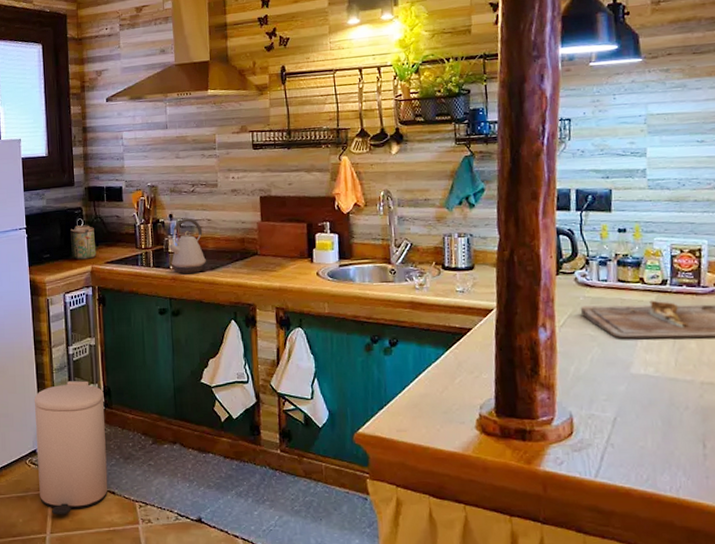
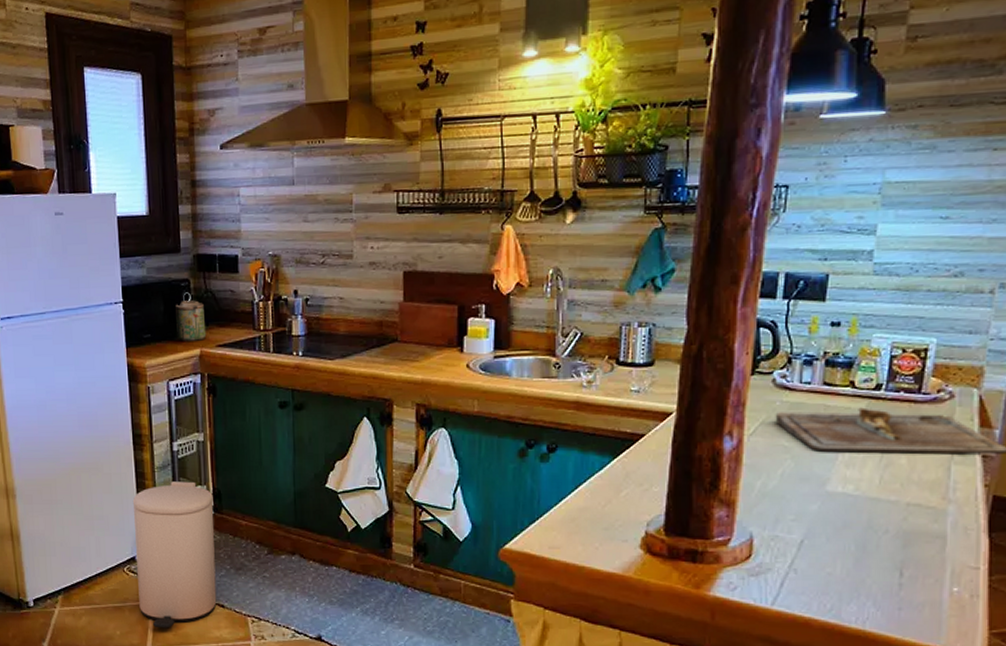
kettle: present [168,218,206,274] -> none [292,295,336,362]

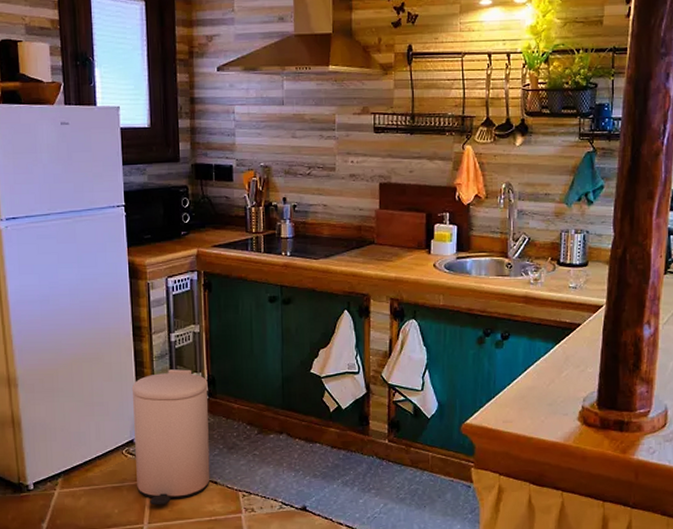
canister: present [174,300,207,342] -> none [173,205,203,242]

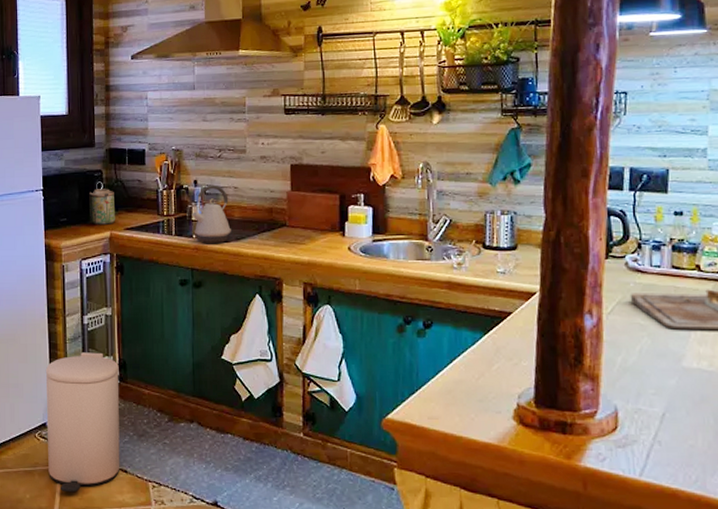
canister: none [173,205,203,242] -> present [88,189,116,225]
kettle: none [281,202,320,262] -> present [192,184,231,244]

